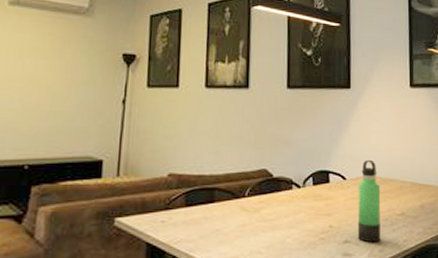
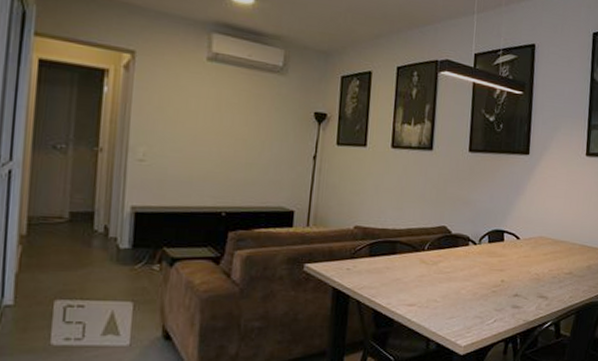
thermos bottle: present [357,160,381,243] -> none [526,222,552,298]

